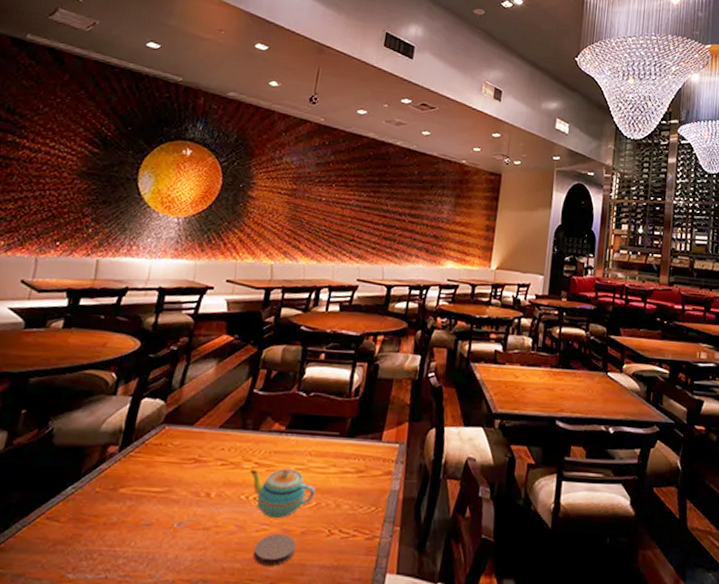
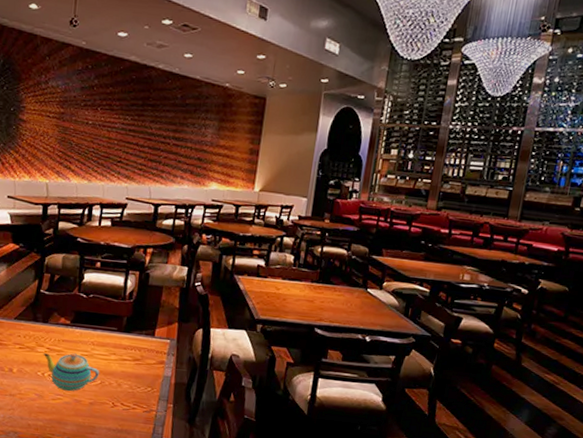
coaster: present [253,533,296,566] -> none [51,402,86,426]

